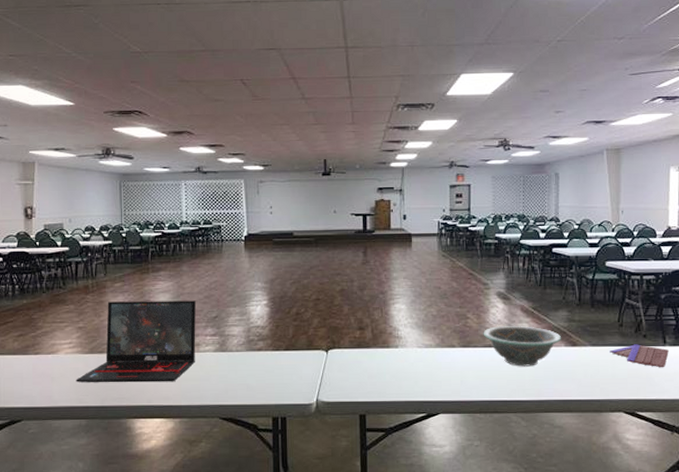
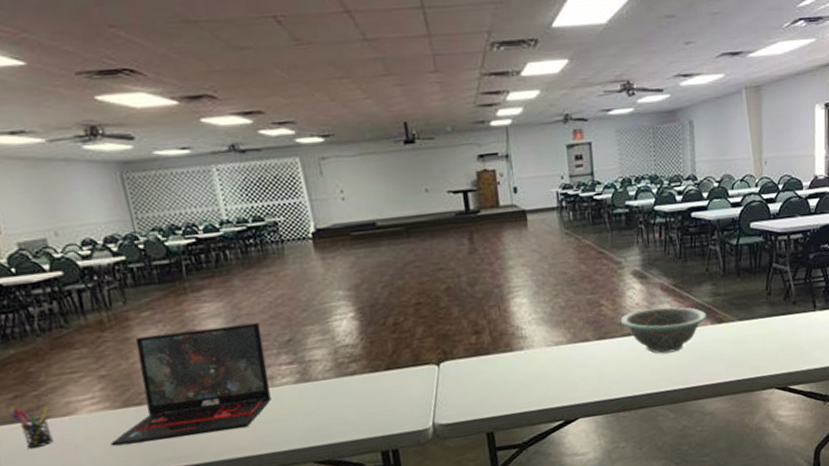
pen holder: none [15,344,40,375] -> present [11,405,54,448]
book: present [610,344,669,368] -> none [758,312,819,335]

